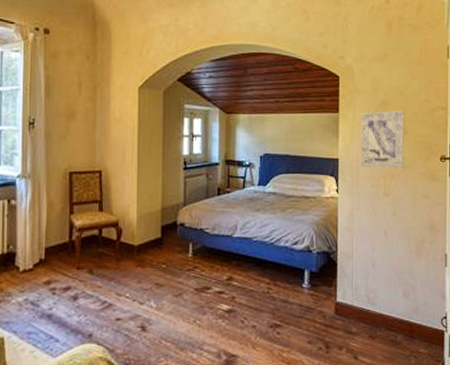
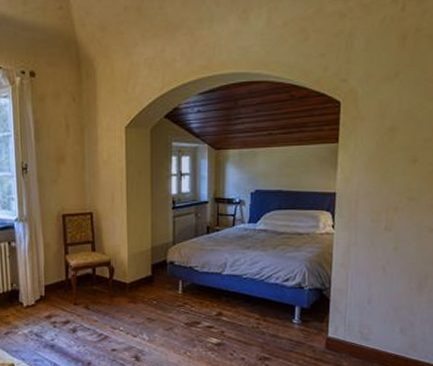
wall art: present [360,110,404,168] -> none [360,136,415,200]

